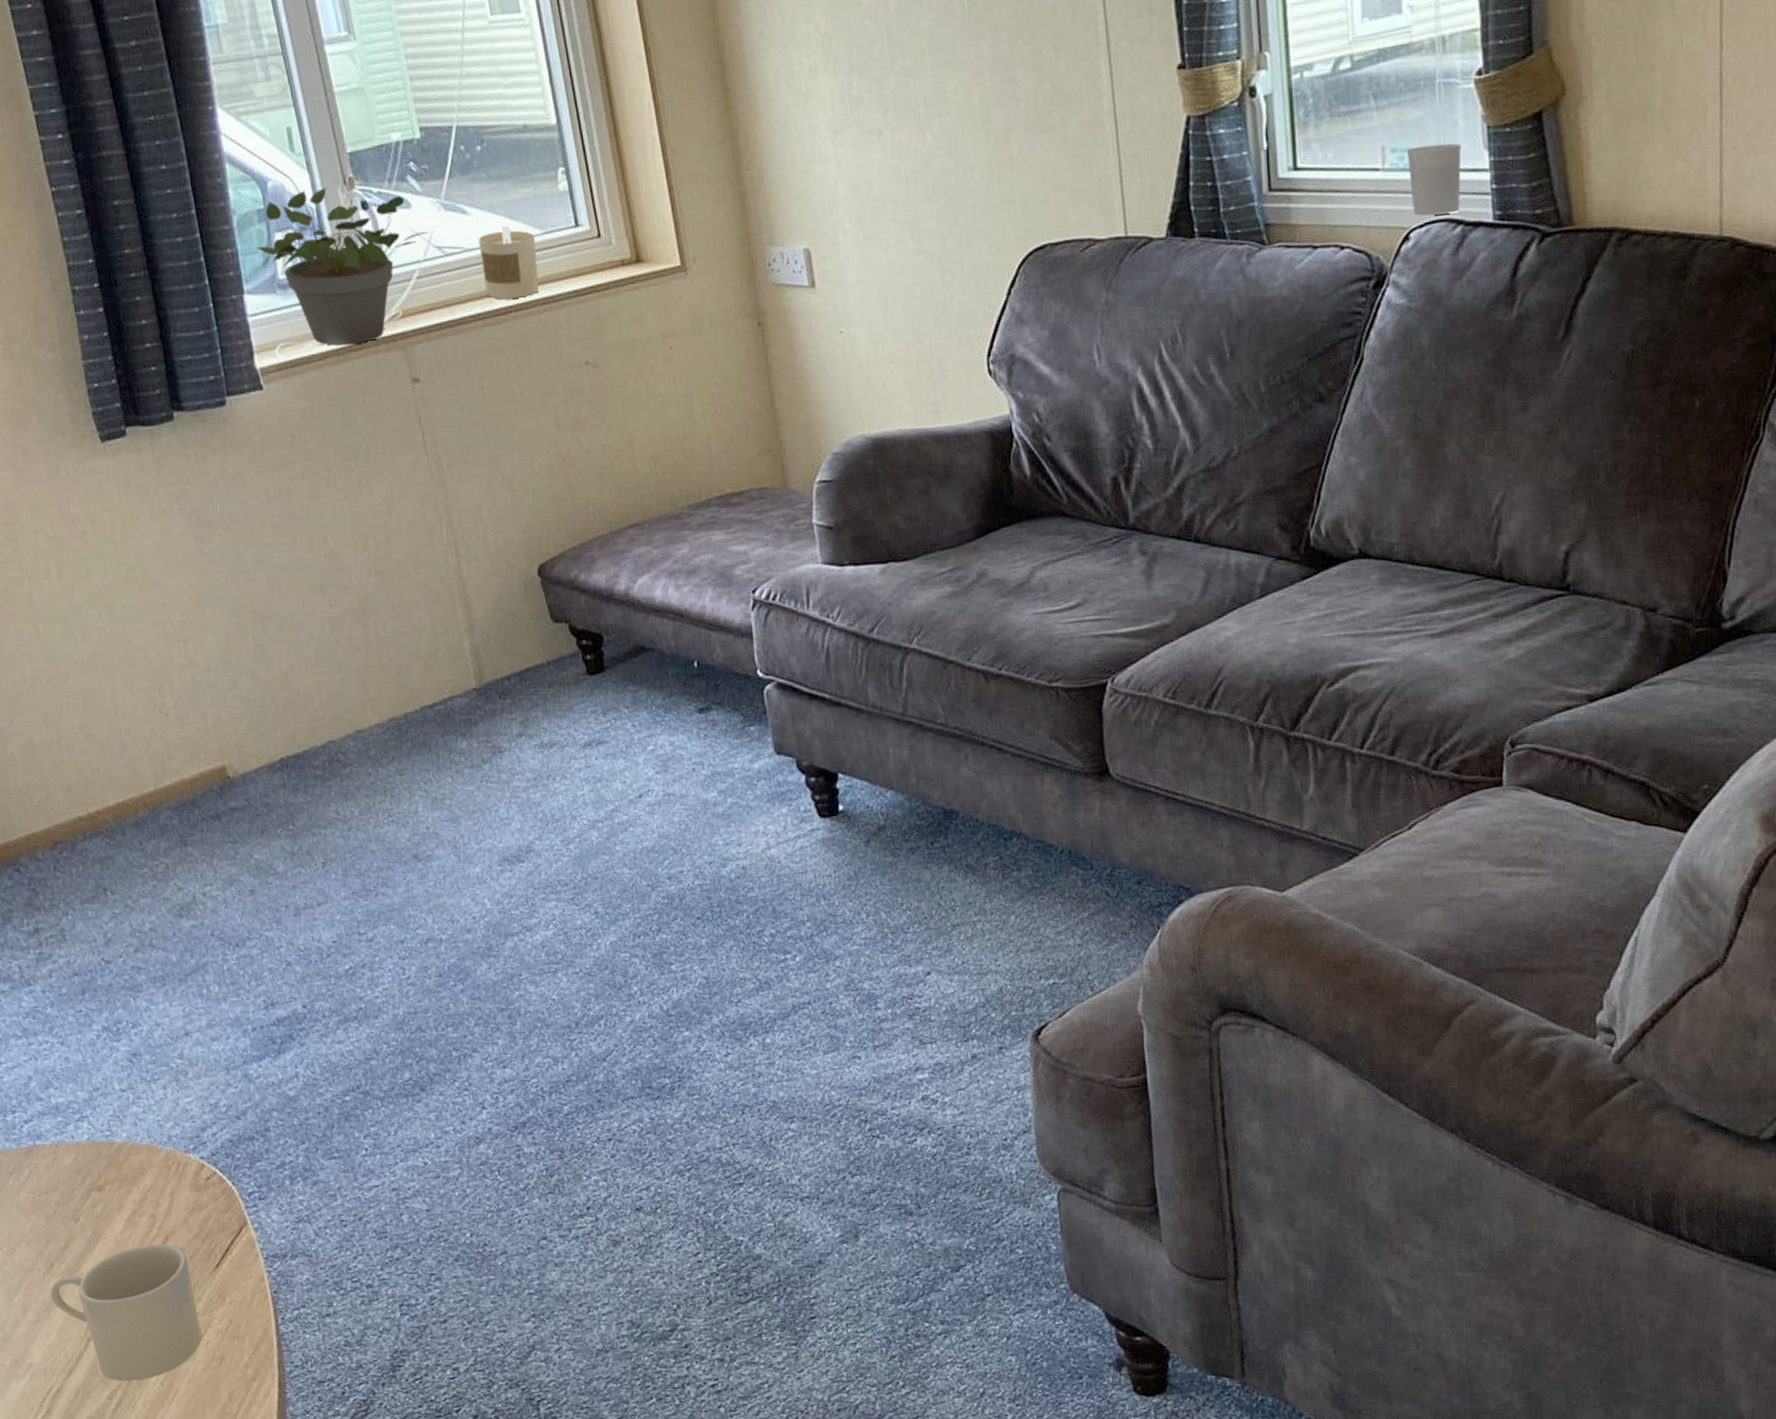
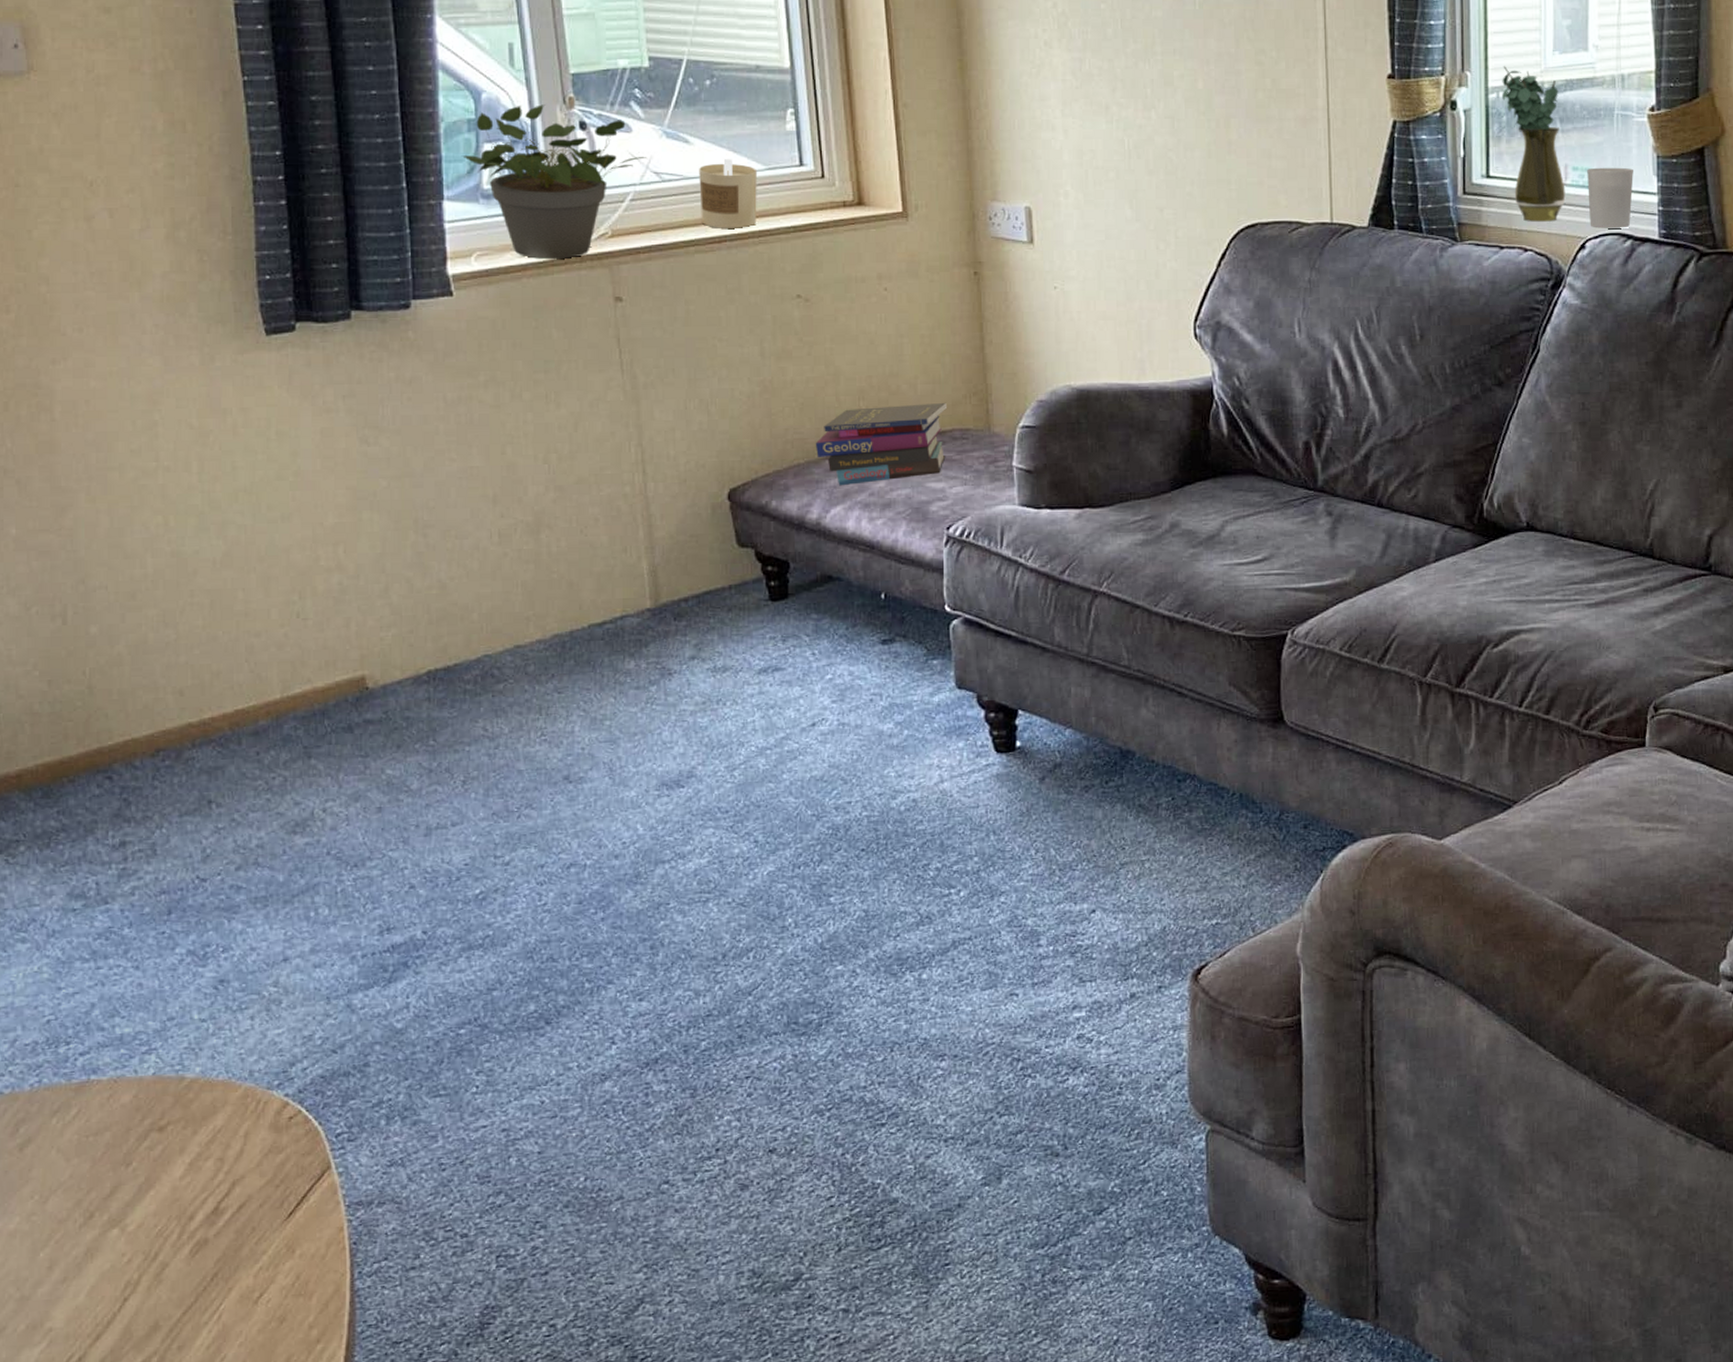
mug: present [50,1244,202,1382] -> none [85,1190,263,1347]
books: none [616,461,745,555] -> present [815,402,948,486]
vase: none [1305,41,1385,216] -> present [1502,66,1566,222]

